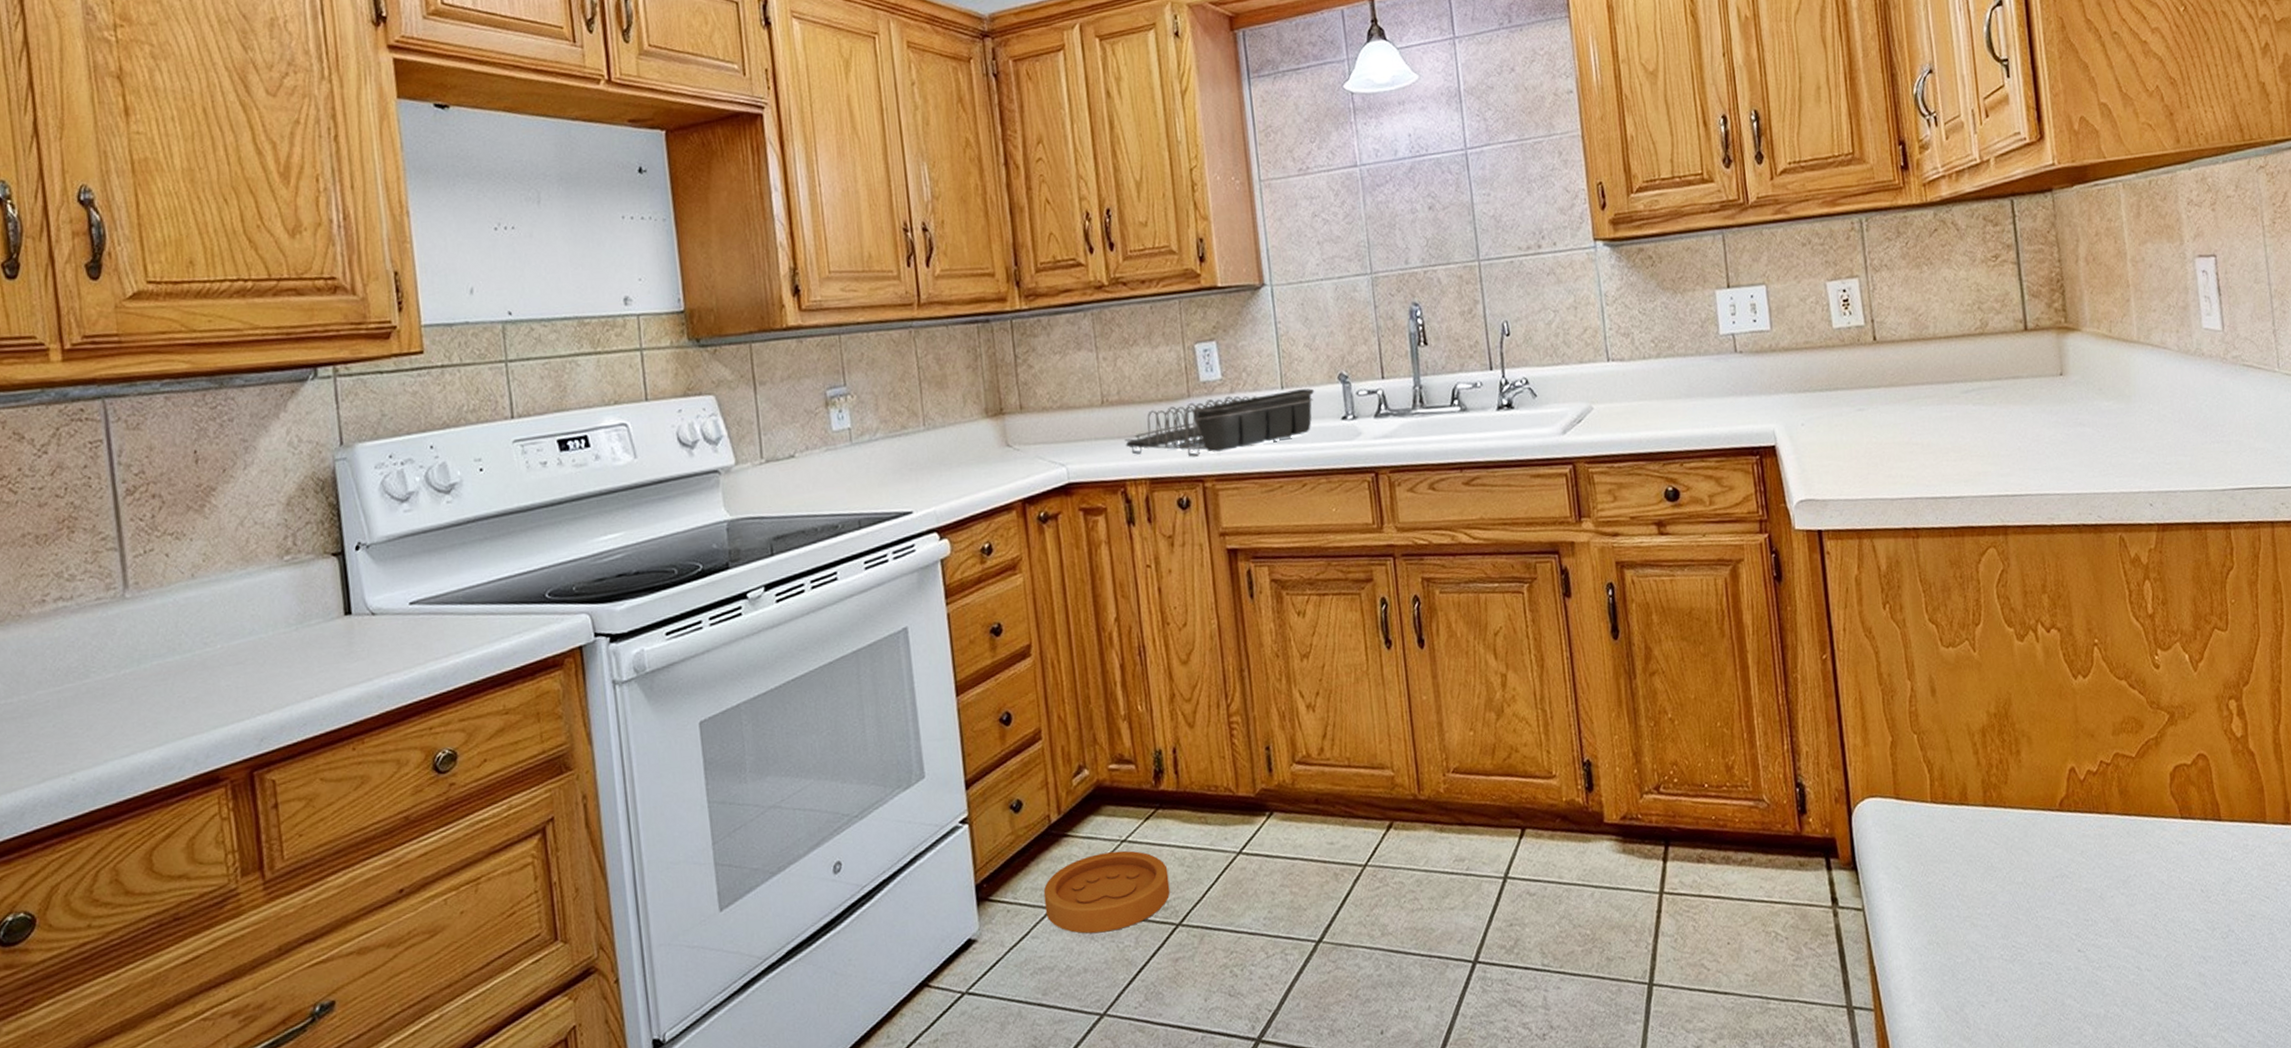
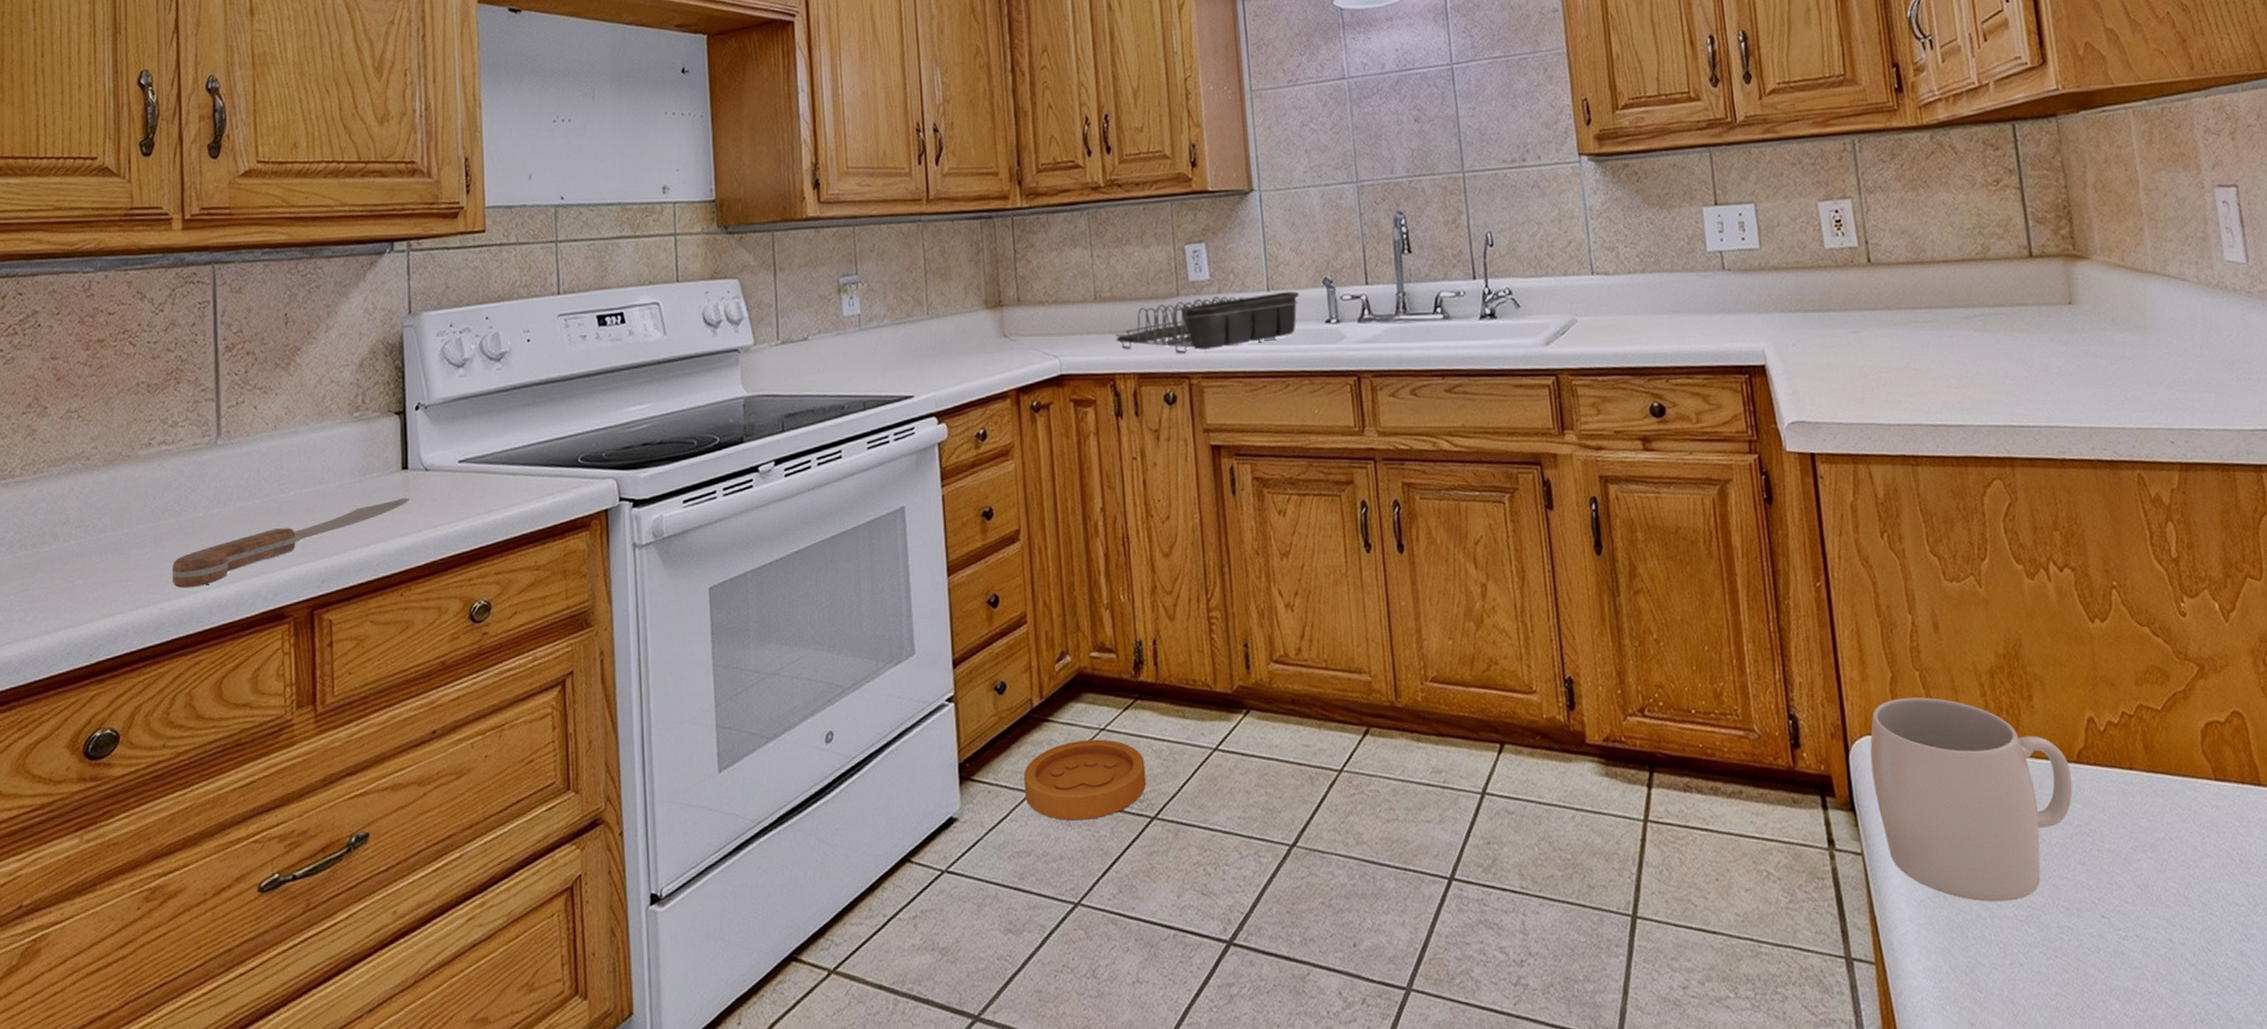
knife: none [82,644,357,757] -> present [171,497,410,589]
mug: none [1871,758,2055,945] -> present [1870,697,2073,902]

